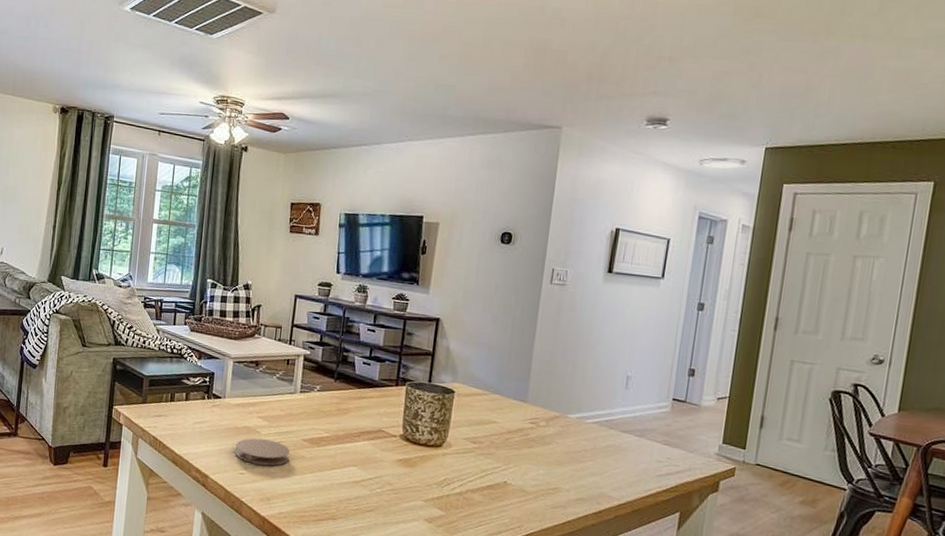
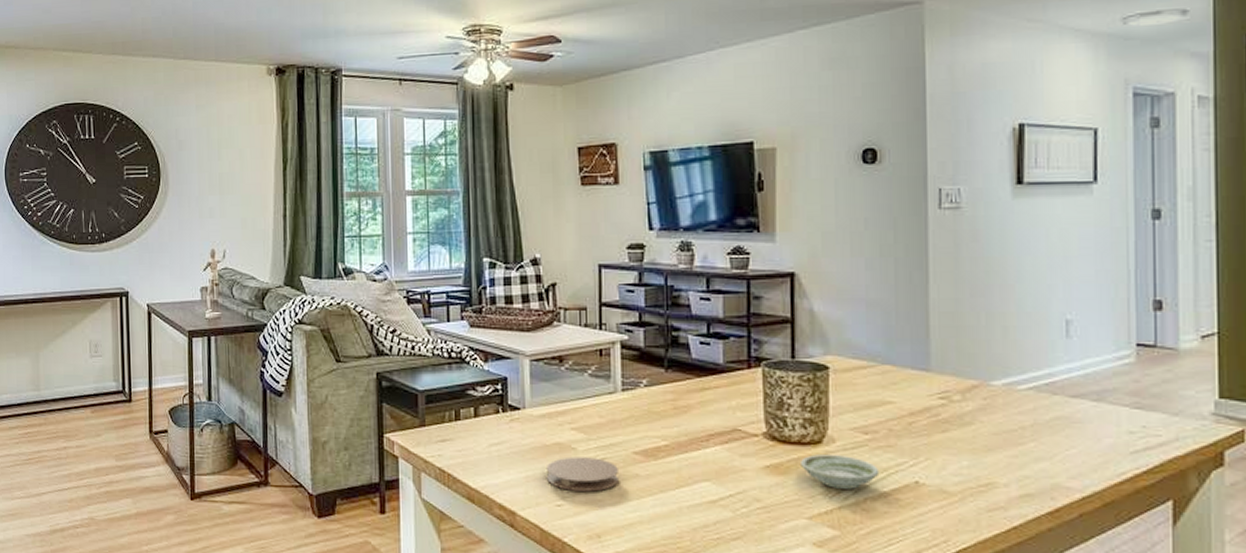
saucer: none [424,454,480,483] -> present [801,454,880,489]

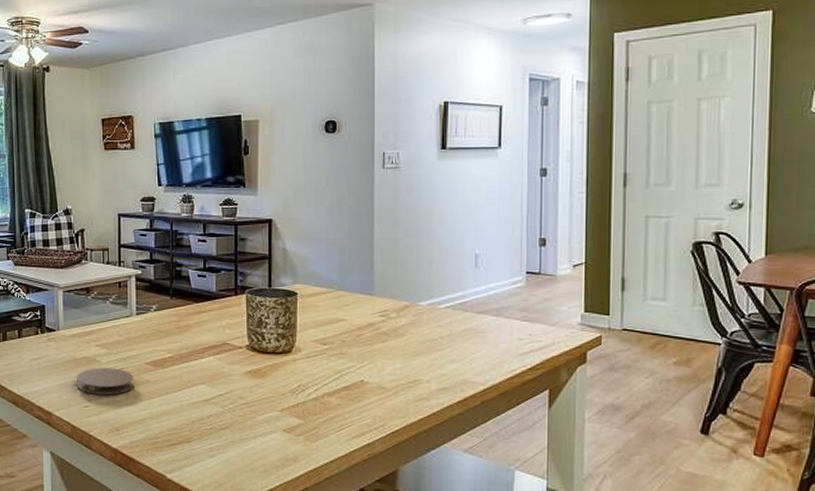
saucer: present [801,454,880,489] -> none [275,361,335,387]

